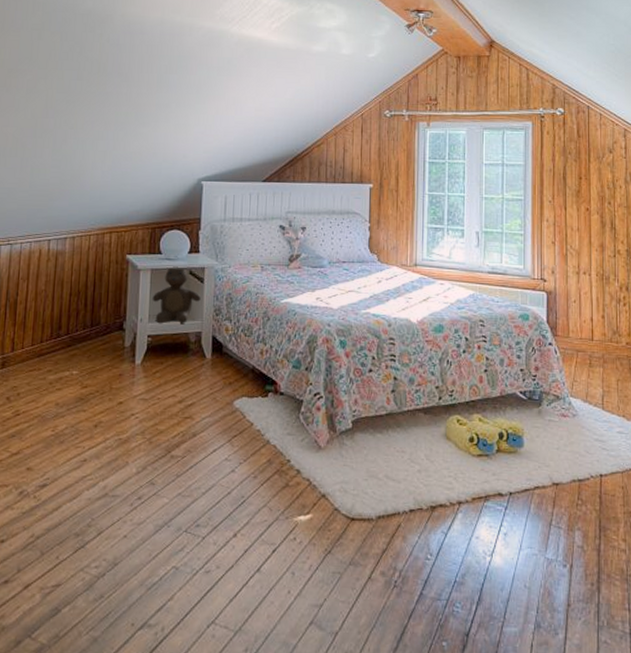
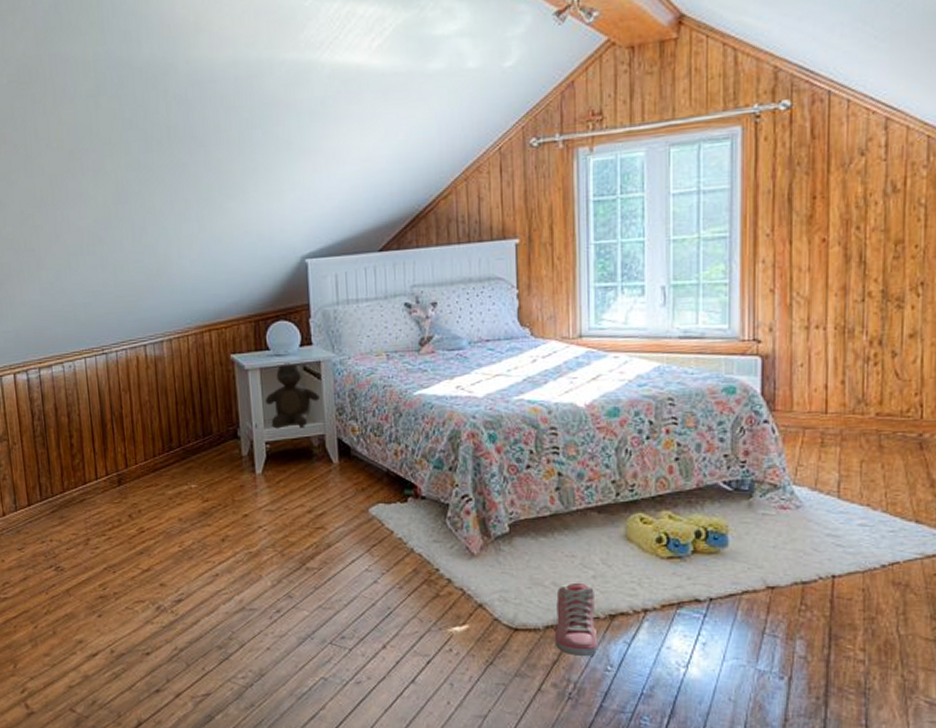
sneaker: none [384,476,421,546] -> present [554,582,598,657]

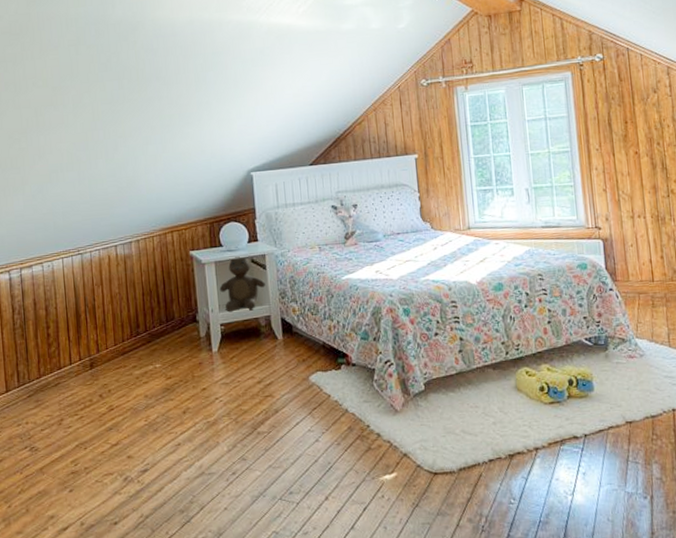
sneaker: present [554,582,598,657] -> none [465,429,502,494]

